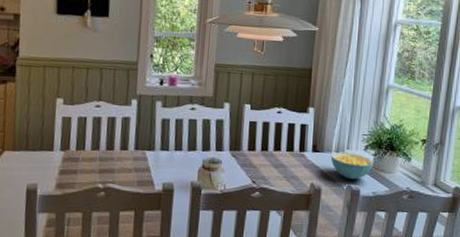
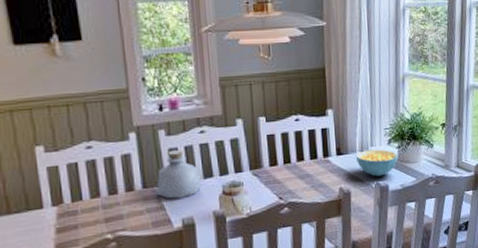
bottle: none [146,121,185,165] -> present [156,150,202,199]

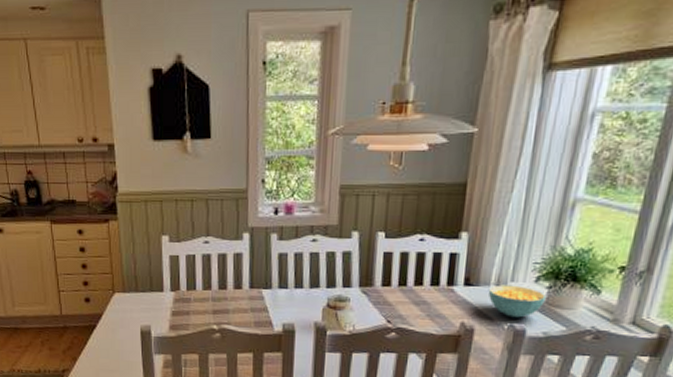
bottle: present [156,150,202,199] -> none [262,255,307,304]

